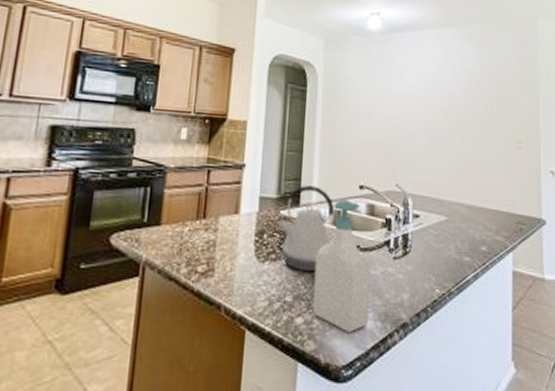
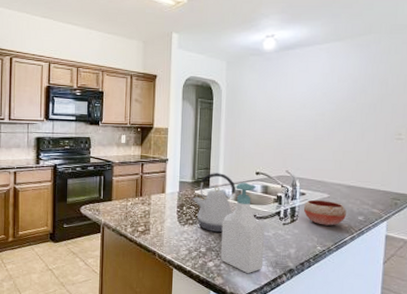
bowl: none [417,223,467,260] -> present [303,199,346,226]

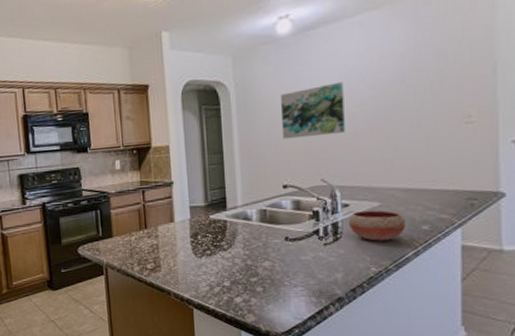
kettle: present [192,173,237,233] -> none [207,191,261,262]
soap bottle: present [220,182,264,274] -> none [246,199,304,308]
wall art: none [260,94,310,136] -> present [280,82,345,140]

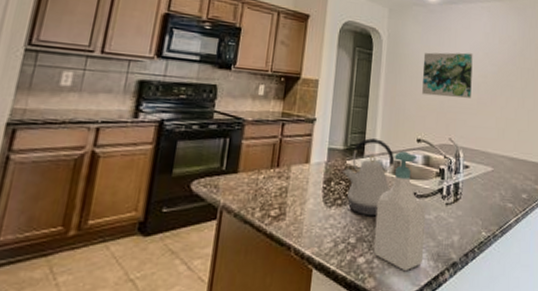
kettle: none [207,191,261,262] -> present [343,138,395,217]
soap bottle: none [246,199,304,308] -> present [373,151,425,272]
bowl: present [348,209,405,241] -> none [467,173,510,206]

